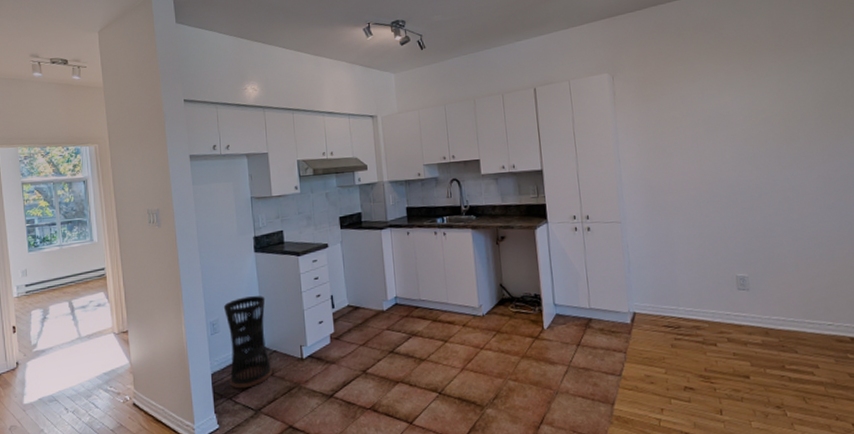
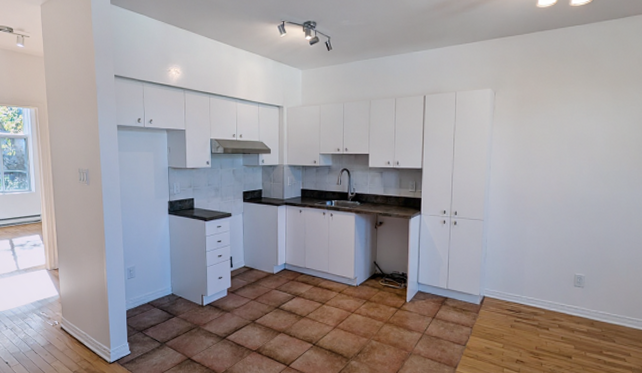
umbrella stand: present [223,296,272,389] -> none [139,251,177,325]

